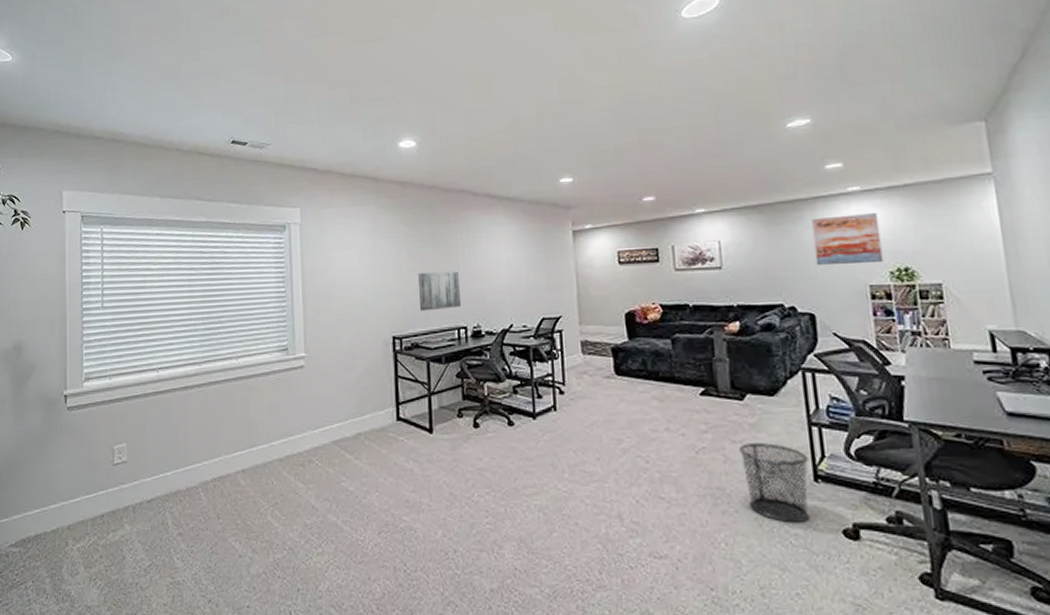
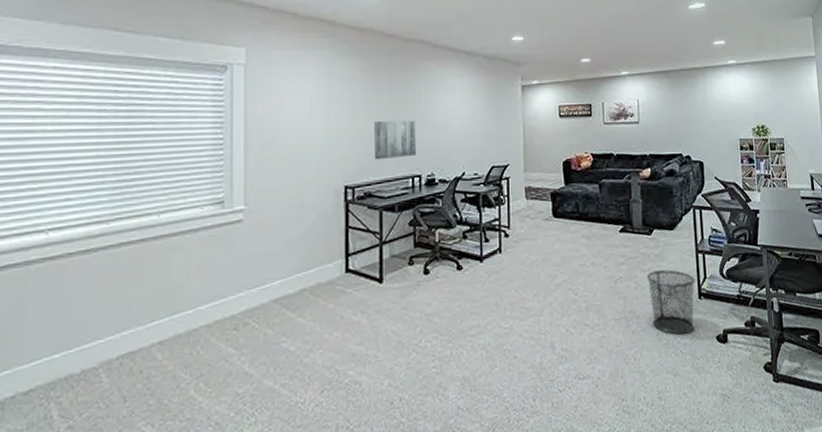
wall art: present [811,213,884,265] -> none [703,82,749,122]

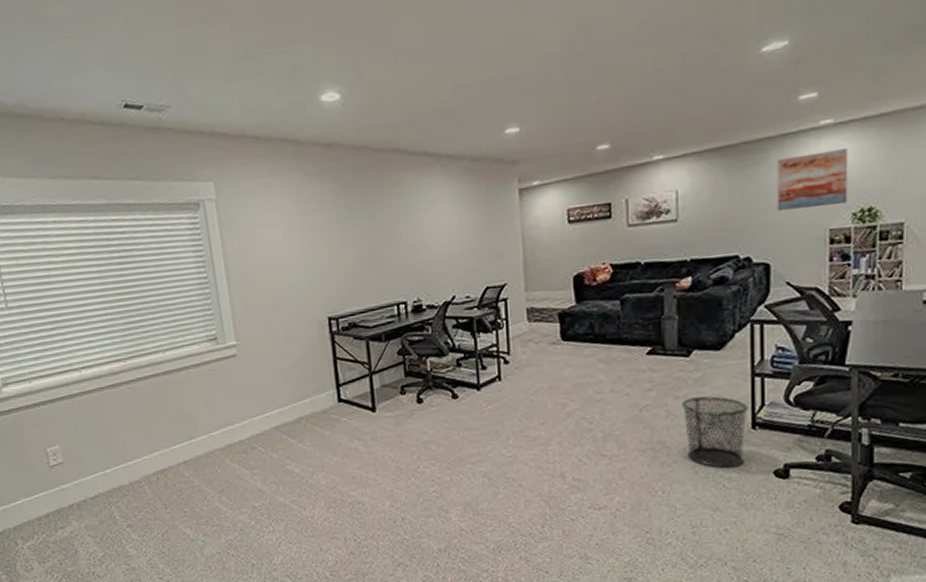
wall art: present [373,120,417,160] -> none [351,242,400,289]
wall art: none [703,82,749,122] -> present [777,149,849,211]

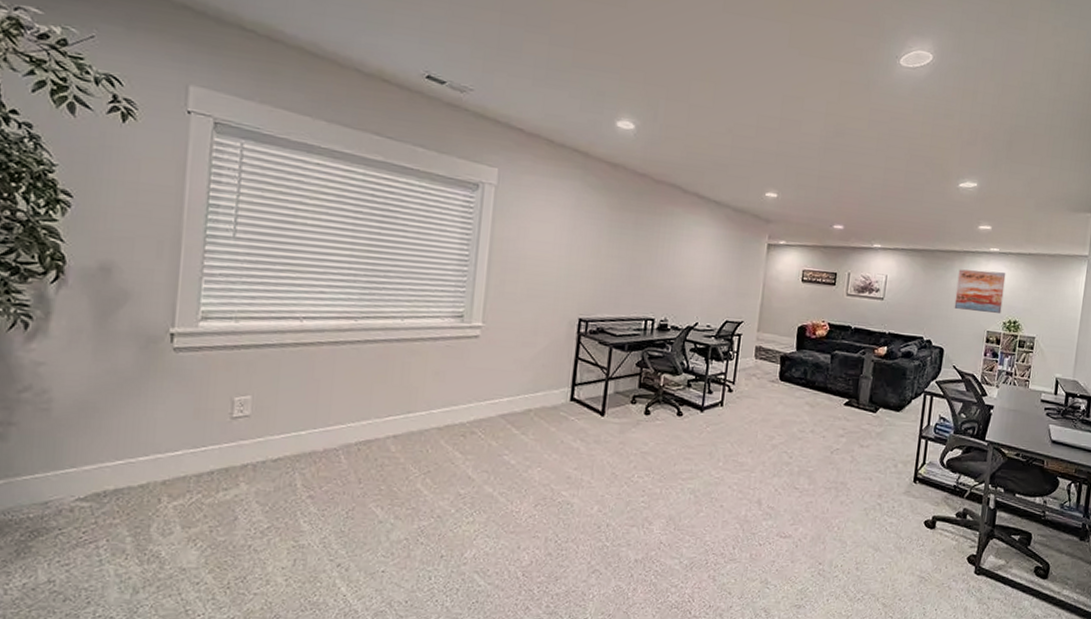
waste bin: present [682,396,748,468] -> none [862,448,913,513]

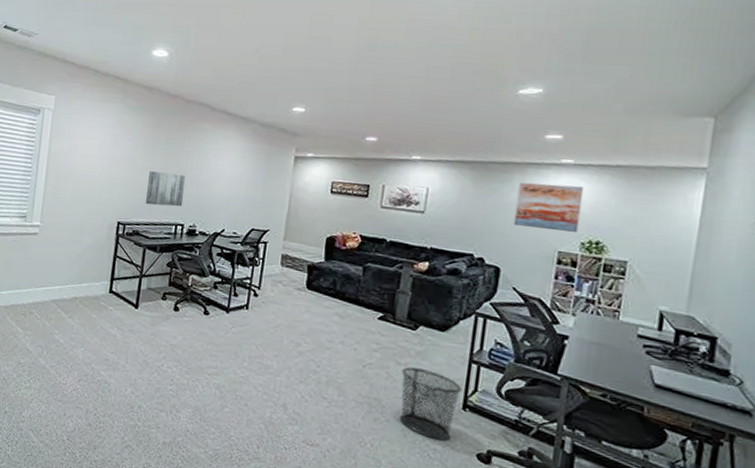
wall art: none [612,260,657,300] -> present [146,171,186,207]
waste bin: none [862,448,913,513] -> present [399,367,462,441]

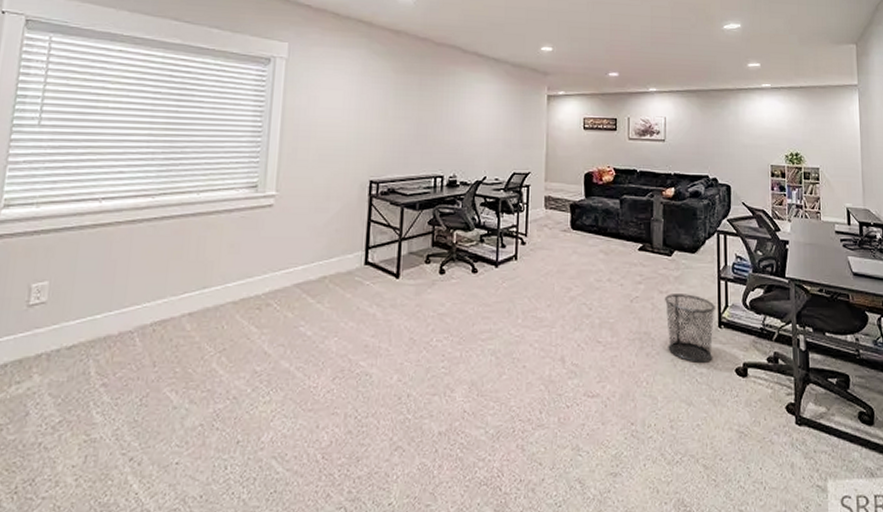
wall art: present [146,171,186,207] -> none [400,121,442,158]
wall art: present [513,182,584,232] -> none [734,106,782,147]

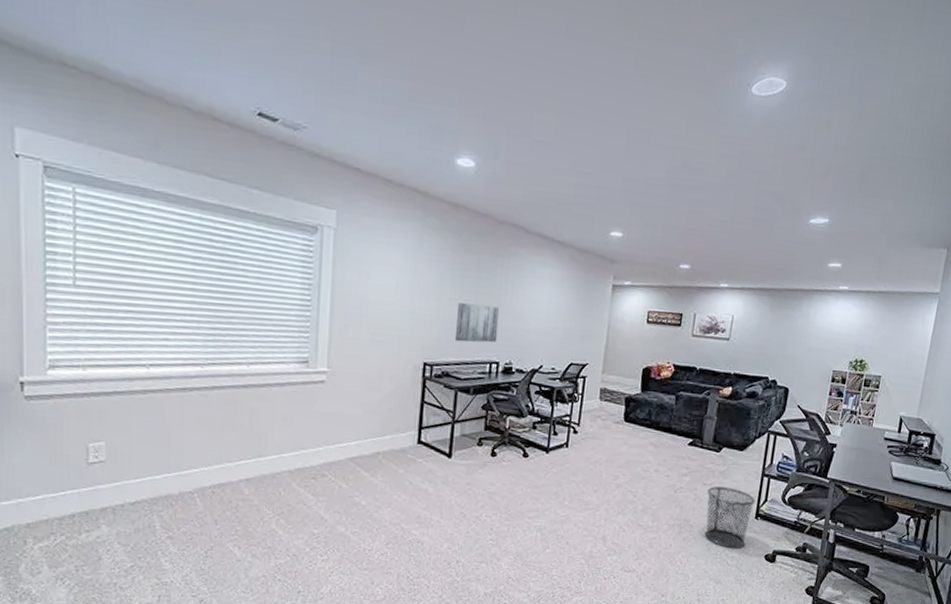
wall art: none [400,121,442,158] -> present [456,303,500,343]

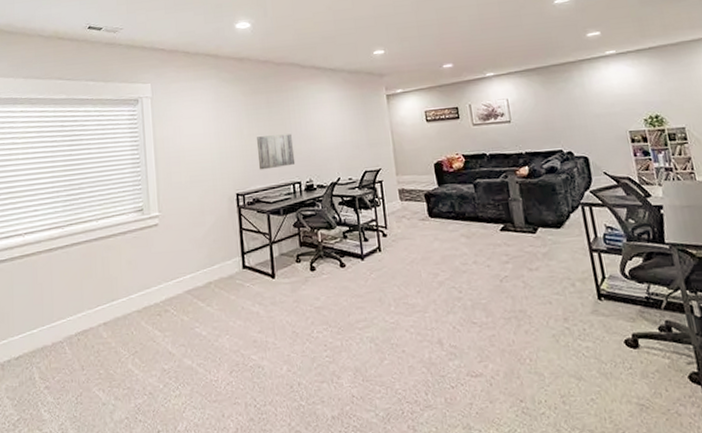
waste bin: present [704,486,755,548] -> none [536,269,597,337]

